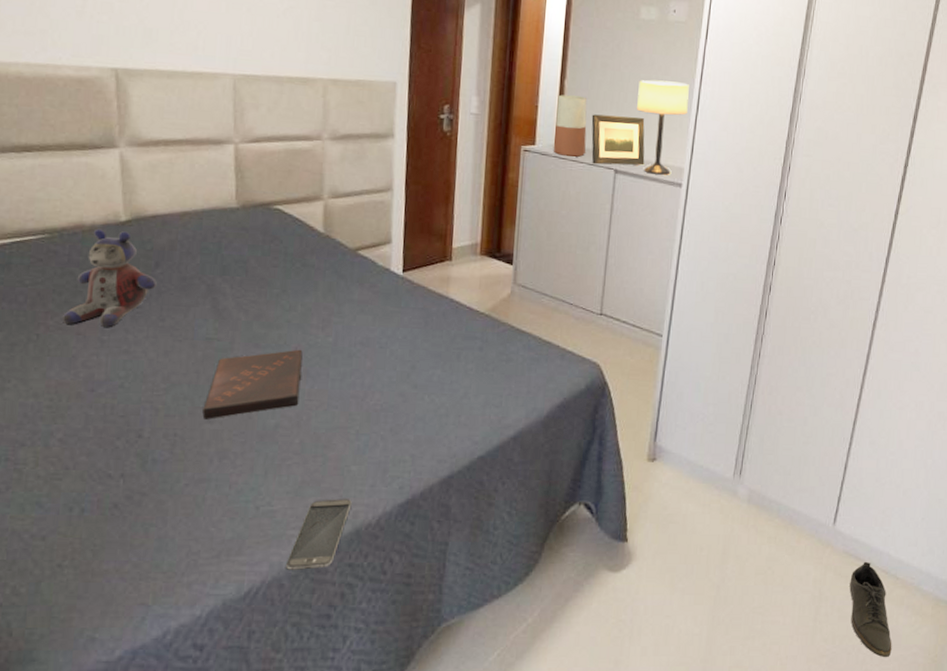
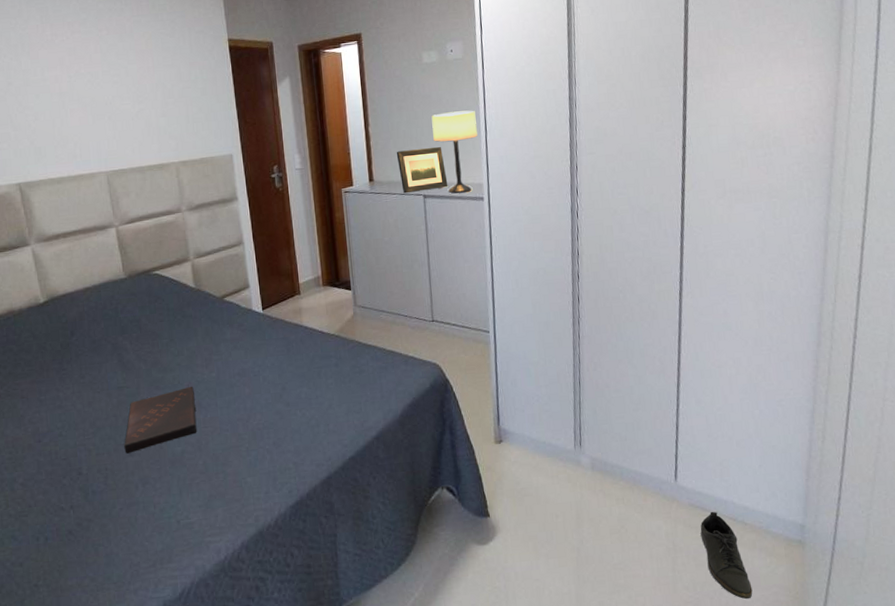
stuffed bear: present [62,228,157,328] -> none [9,311,74,392]
smartphone: present [286,499,352,570] -> none [208,506,253,571]
vase: present [554,94,588,157] -> none [365,138,396,192]

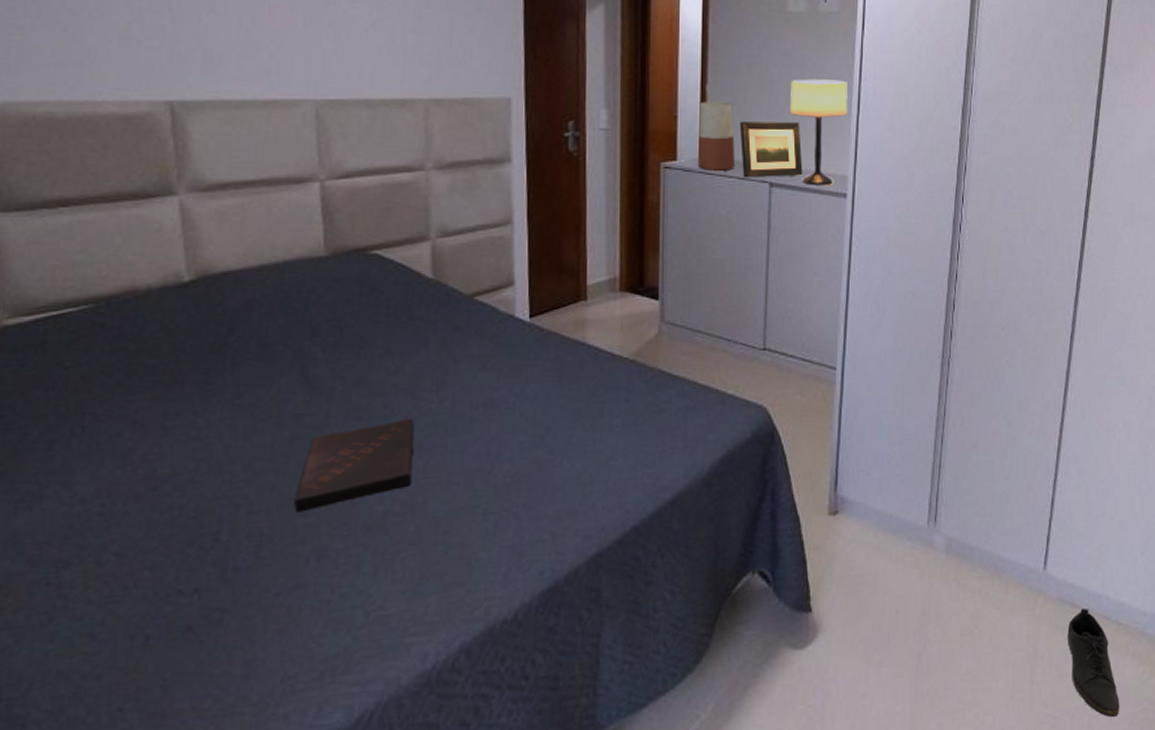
vase: none [365,138,396,192] -> present [699,101,735,172]

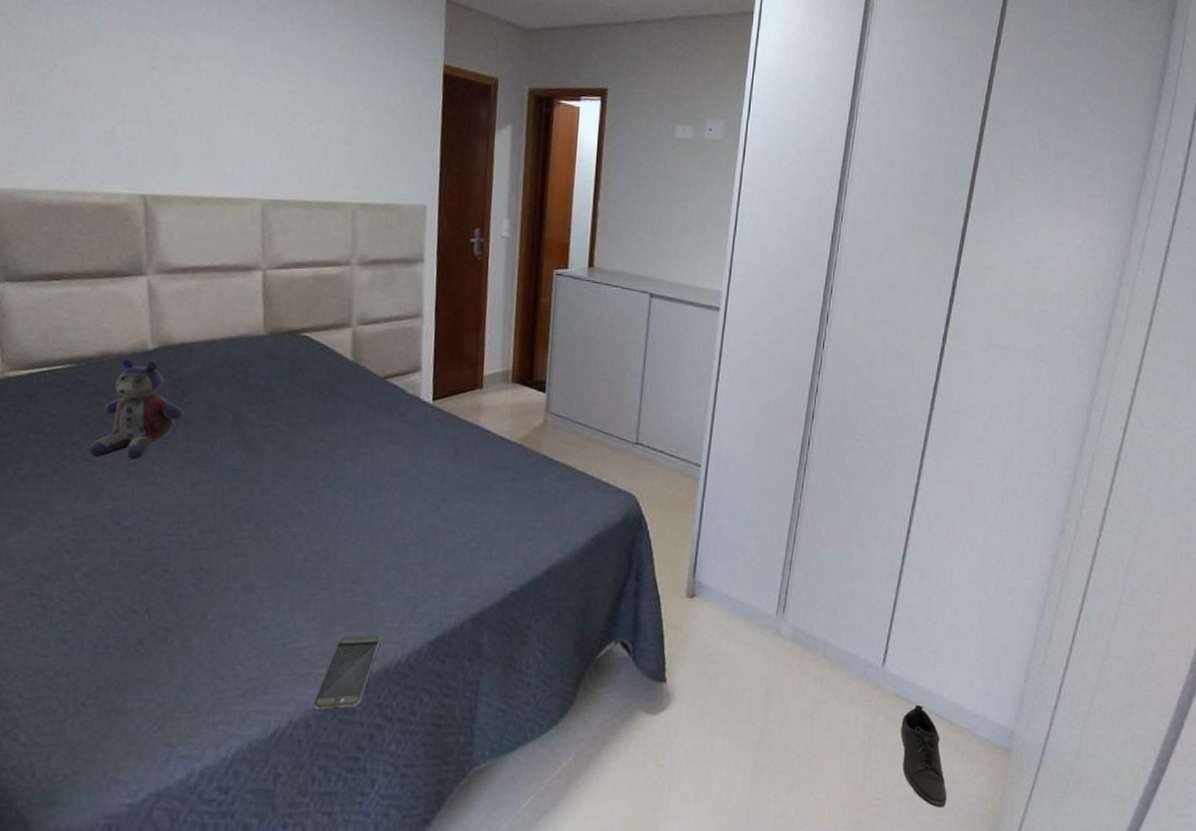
stuffed bear: none [114,293,231,412] -> present [89,357,184,459]
book: present [294,418,415,512] -> none [229,480,331,553]
smartphone: none [406,592,482,686] -> present [313,636,381,710]
vase: present [699,101,735,172] -> none [587,217,622,281]
picture frame: present [739,121,803,178] -> none [625,236,681,289]
table lamp: present [790,79,847,185] -> none [672,200,726,299]

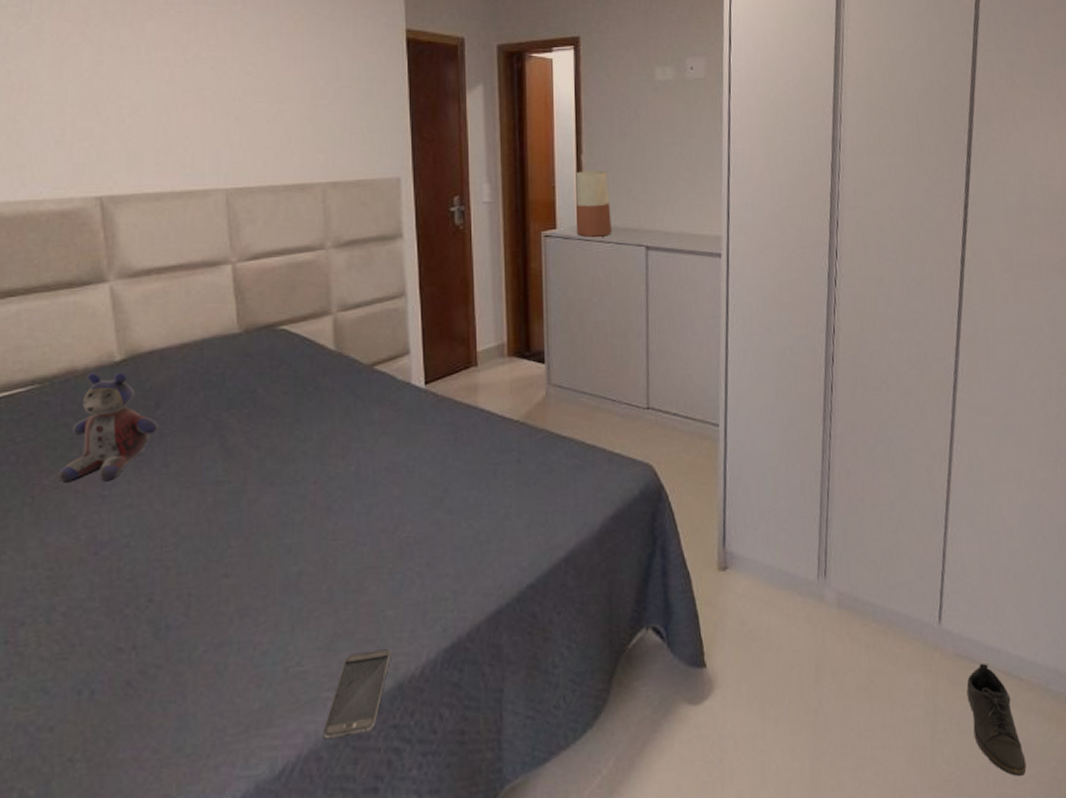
vase: none [587,217,622,281] -> present [576,171,611,238]

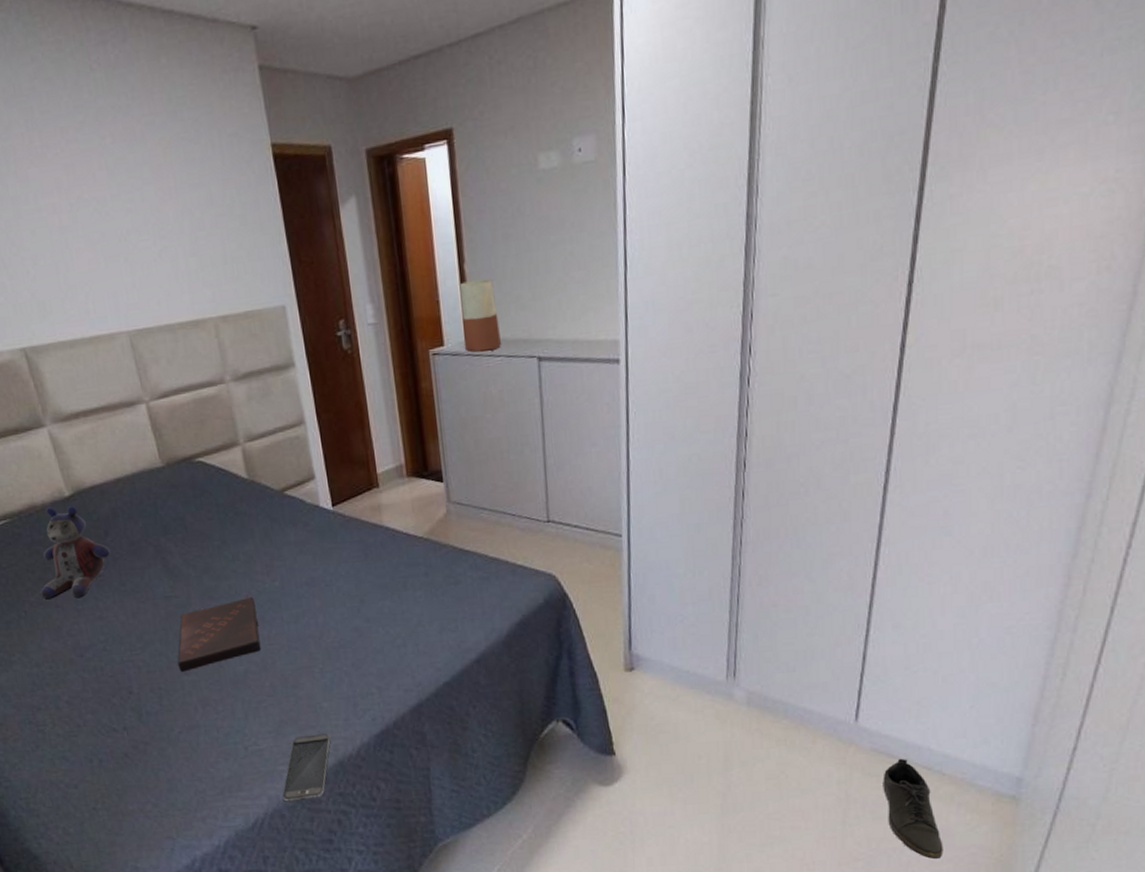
book: none [218,483,324,574] -> present [177,596,261,672]

